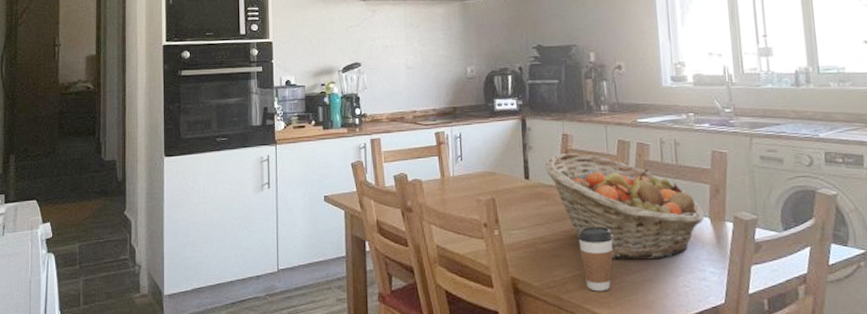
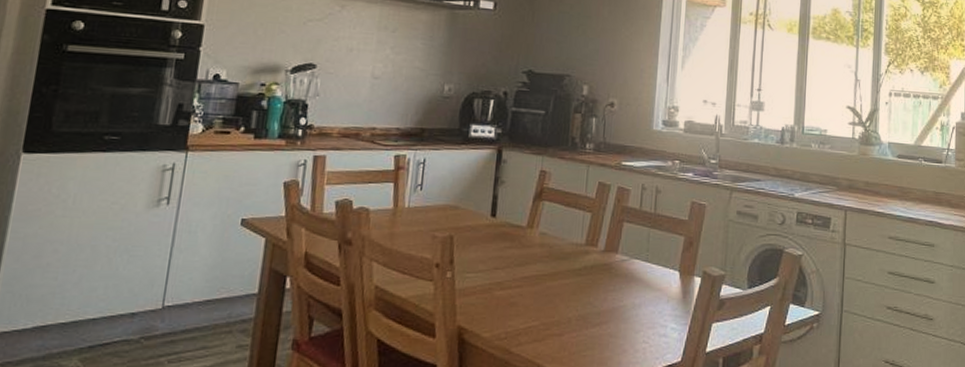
fruit basket: present [544,153,705,260] -> none [515,191,675,313]
coffee cup: present [577,226,613,292] -> none [539,273,577,345]

